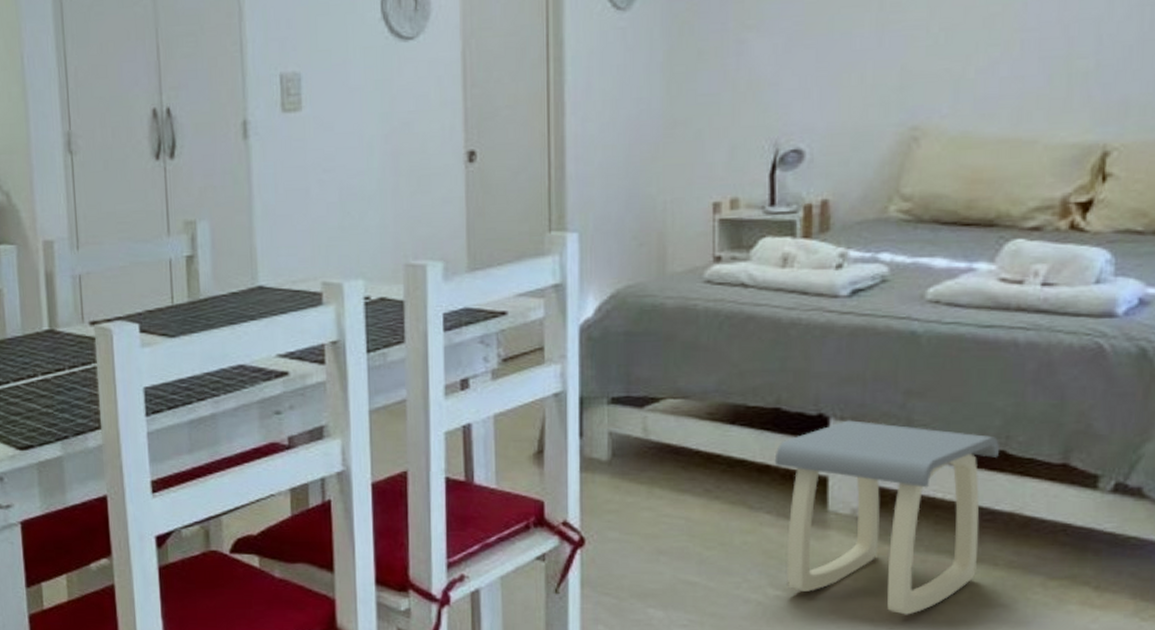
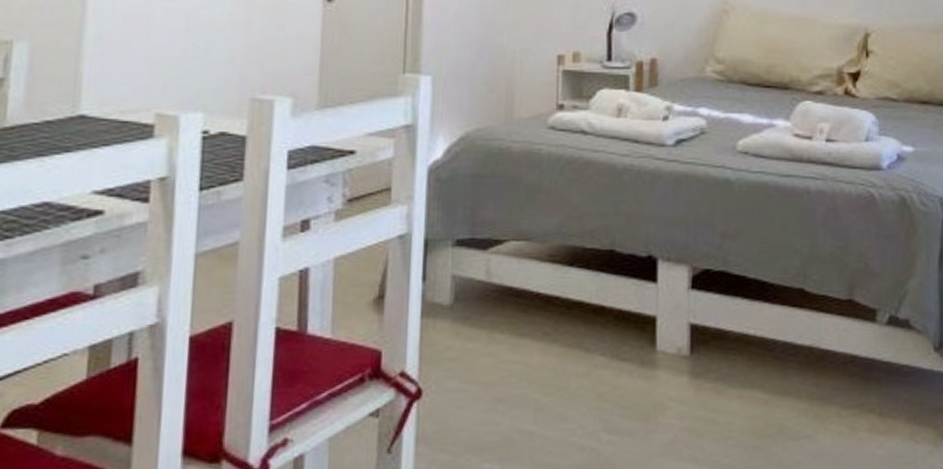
stool: present [774,419,999,615] -> none [609,260,799,453]

